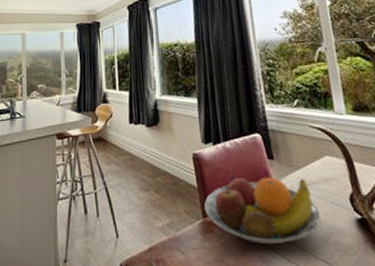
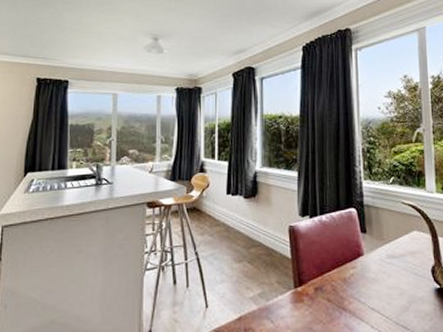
fruit bowl: present [204,173,322,245] -> none [297,245,405,313]

